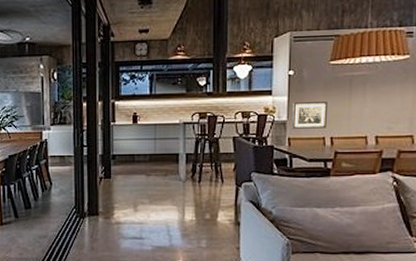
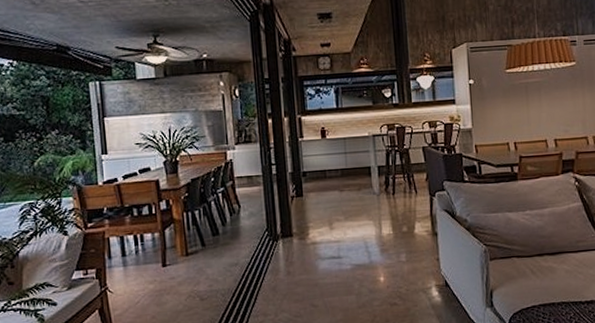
wall art: present [292,102,327,129] -> none [476,108,509,136]

